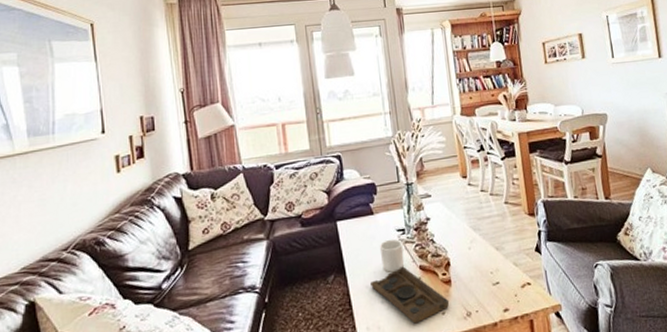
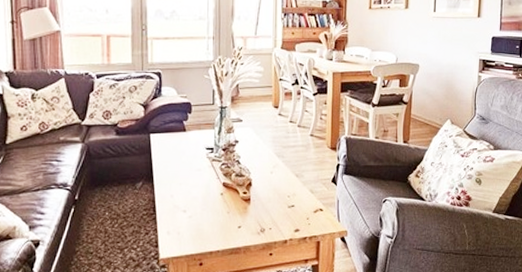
decorative tray: present [370,266,450,324] -> none [176,181,246,233]
mug: present [379,239,405,272] -> none [187,156,210,185]

